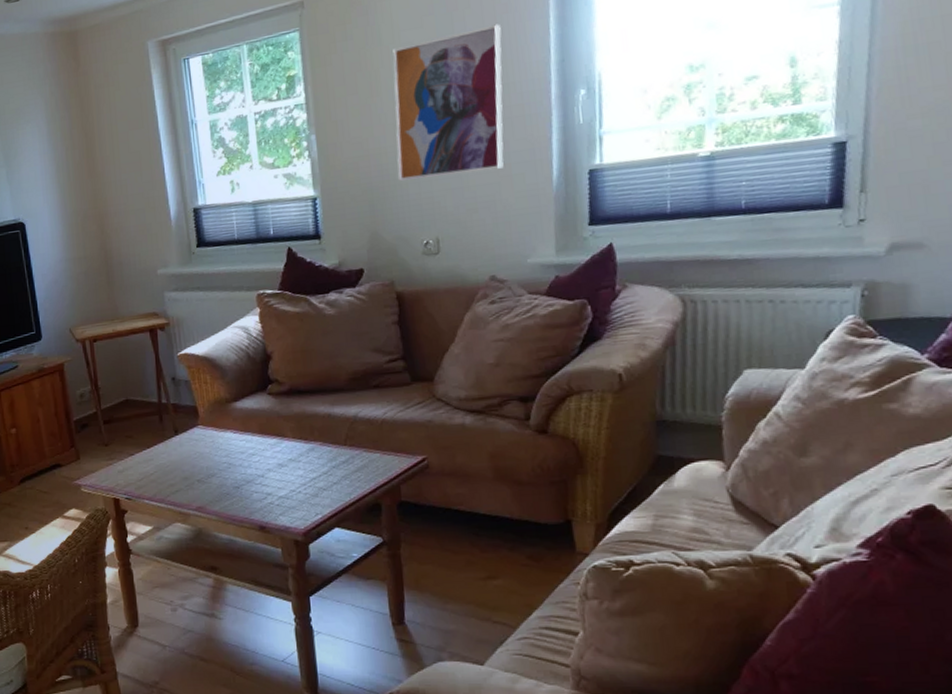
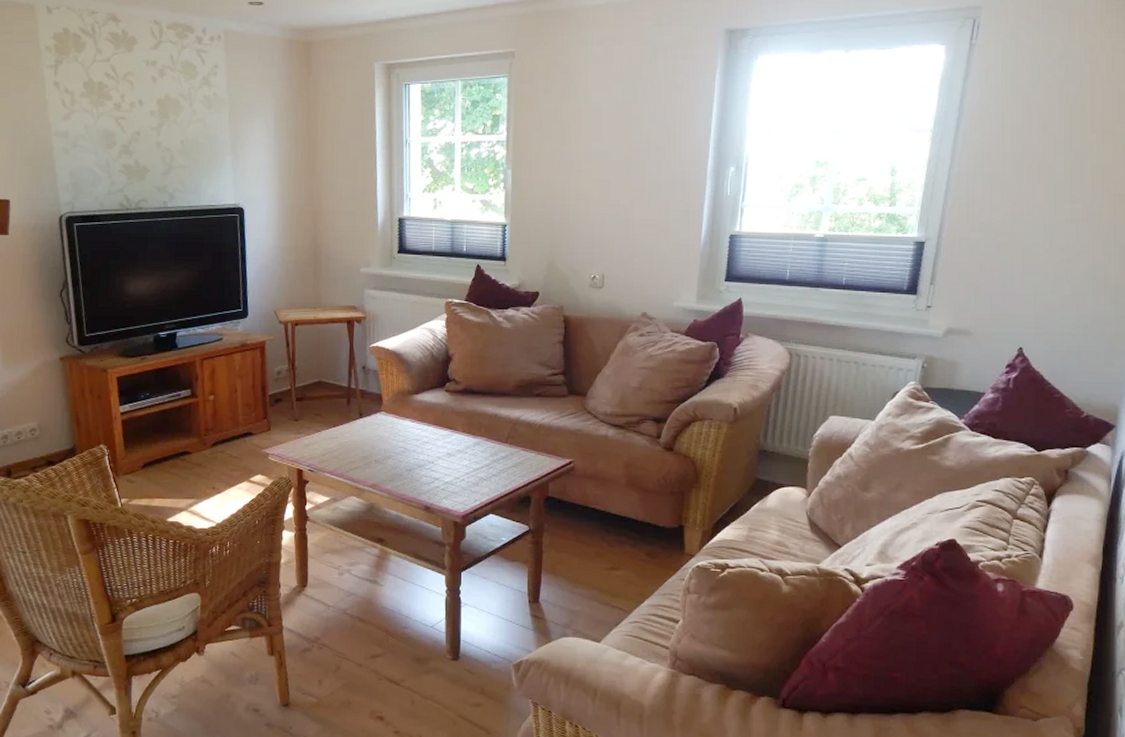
wall art: present [393,24,504,181] -> none [576,100,674,223]

